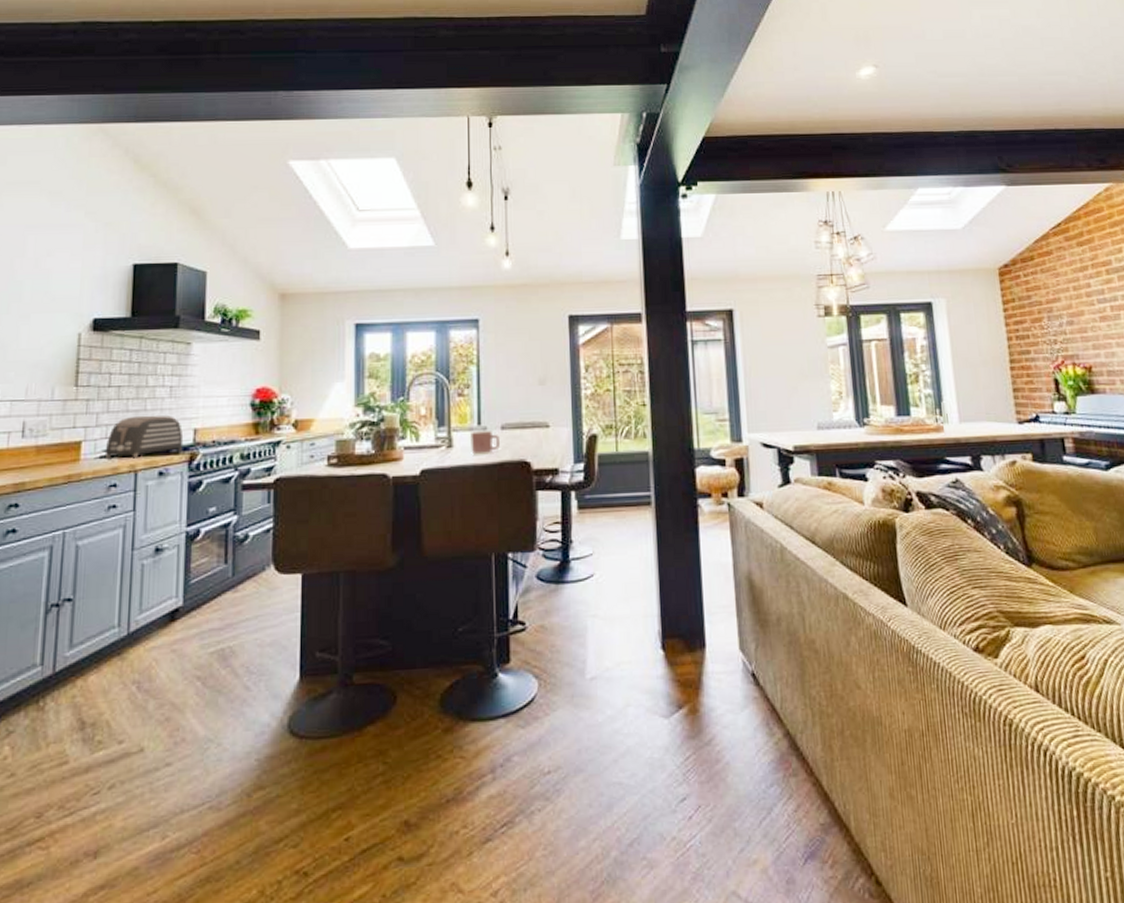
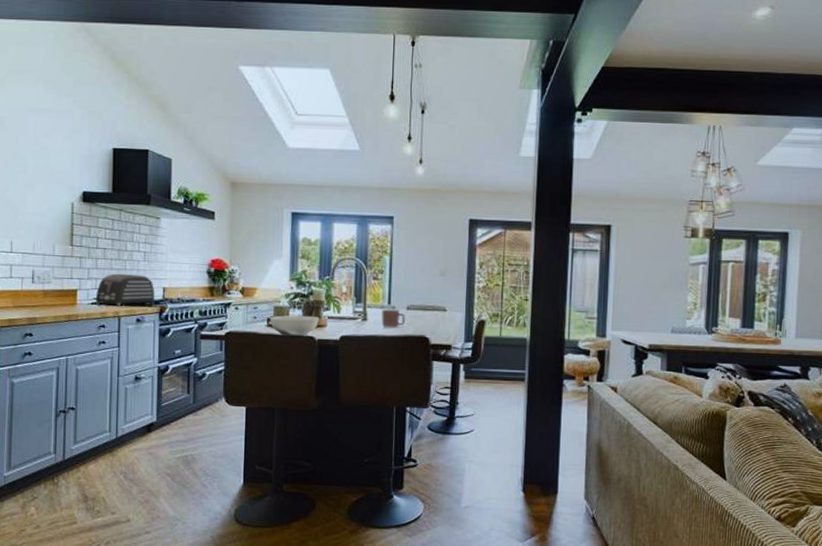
bowl: none [330,447,394,477] -> present [269,315,320,337]

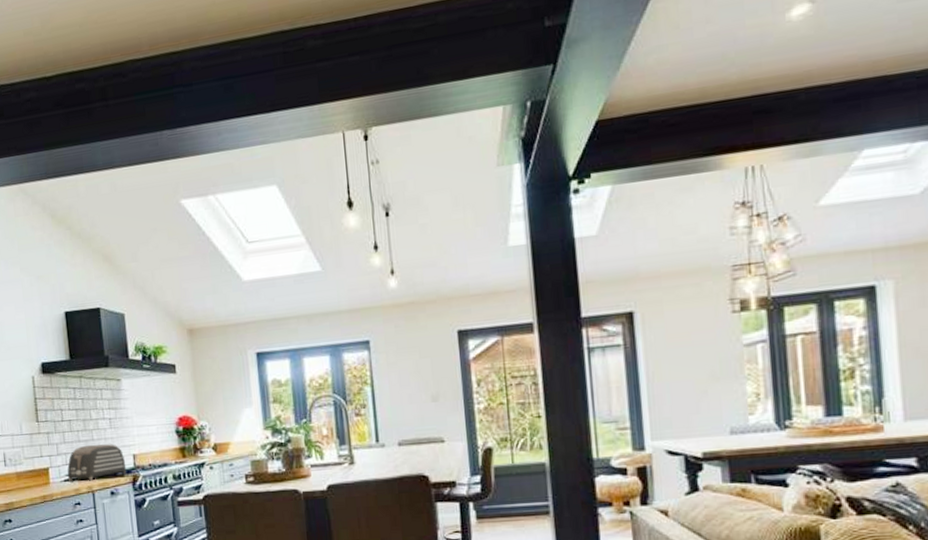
bowl: present [269,315,320,337] -> none [247,466,302,493]
mug: present [381,309,405,329] -> none [369,448,398,471]

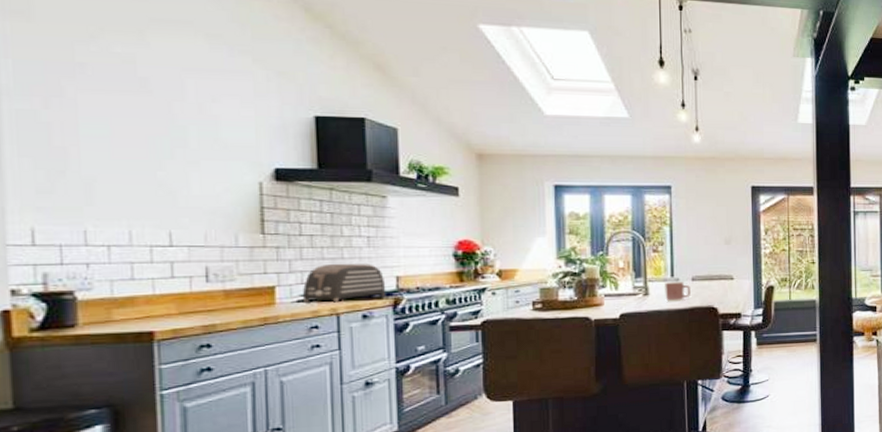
mug: none [369,448,398,471] -> present [663,282,691,302]

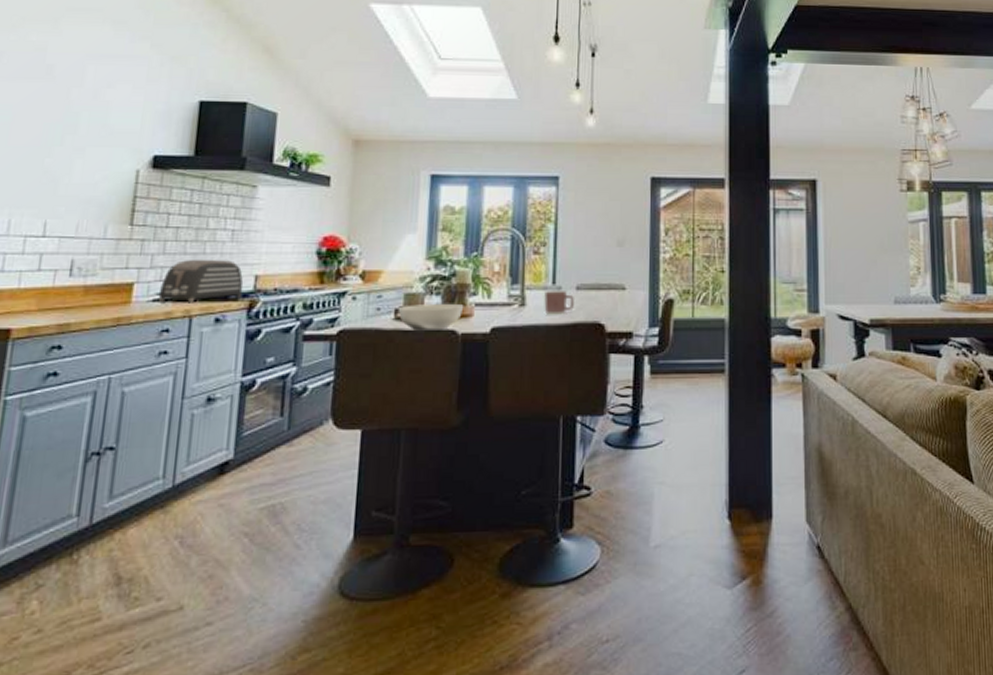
bowl: none [535,295,595,320] -> present [398,303,464,332]

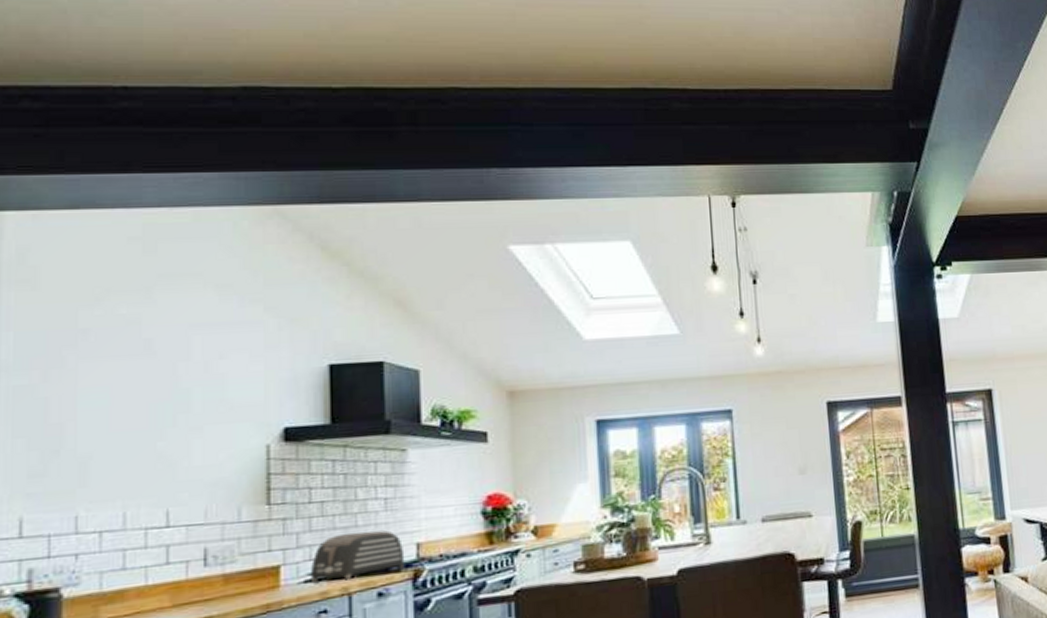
bowl: present [398,303,464,332] -> none [577,548,647,583]
mug: present [543,291,574,315] -> none [728,524,761,550]

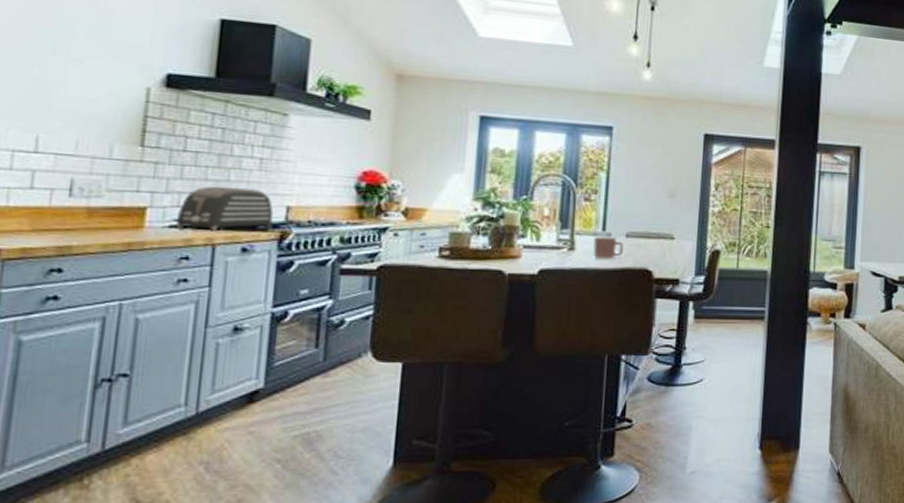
mug: none [728,524,761,550] -> present [592,237,623,260]

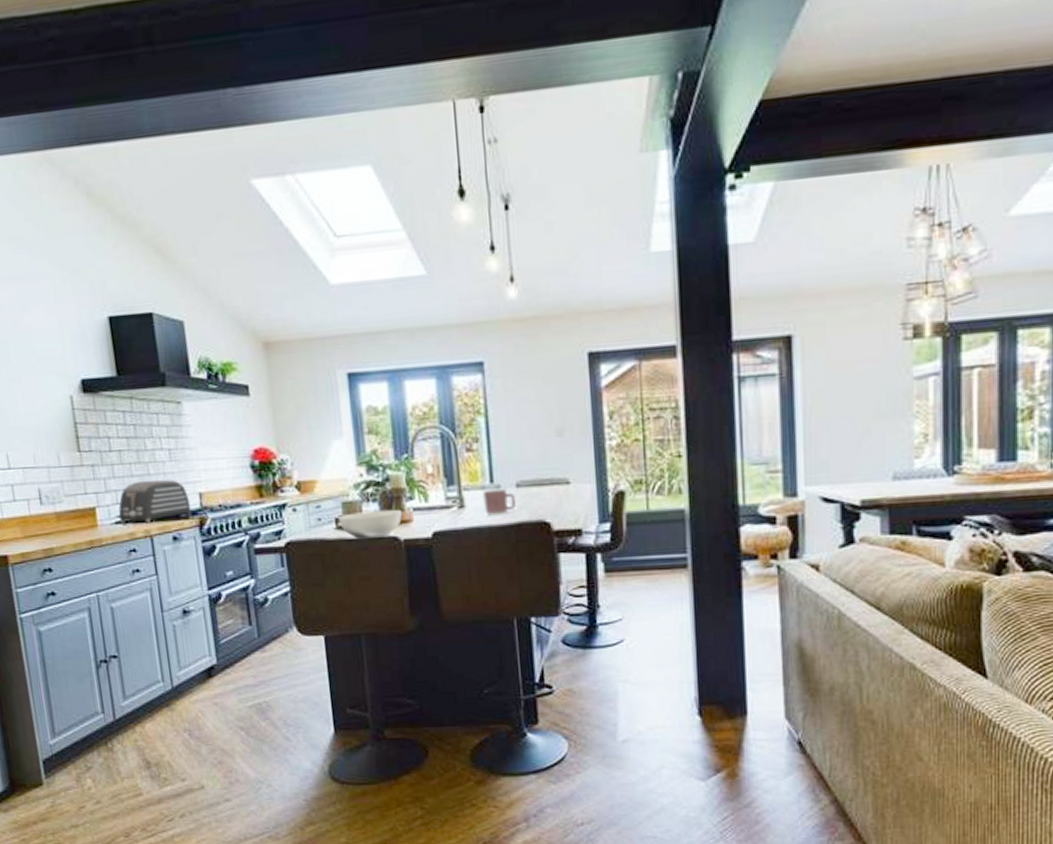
bowl: none [442,243,512,271] -> present [338,509,403,540]

